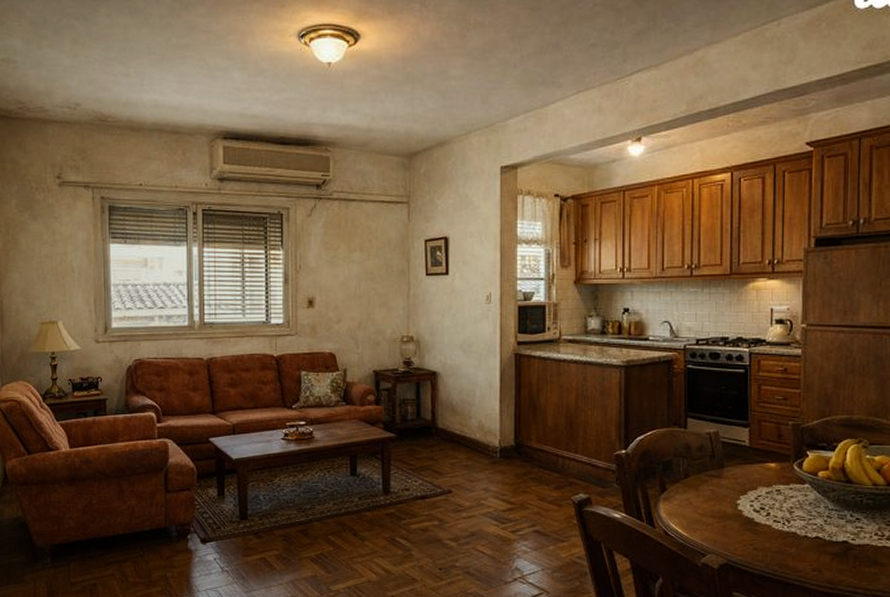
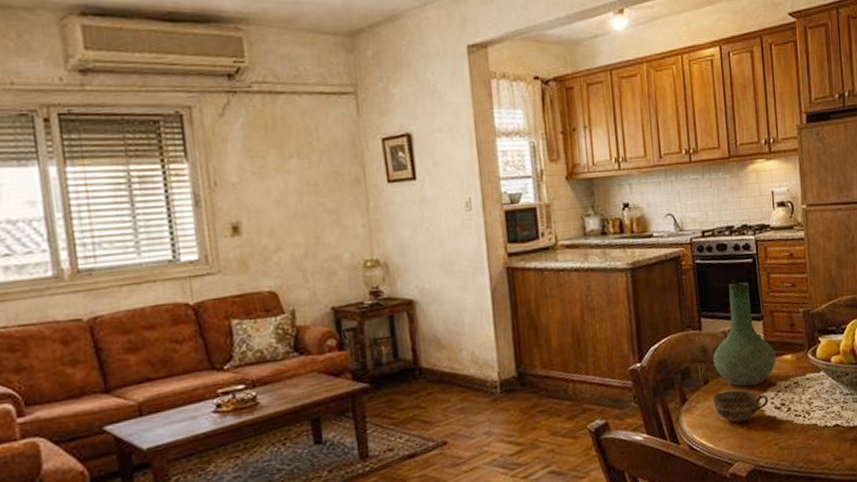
cup: none [691,488,748,519] -> present [712,390,769,424]
vase: none [696,389,760,487] -> present [713,282,776,387]

